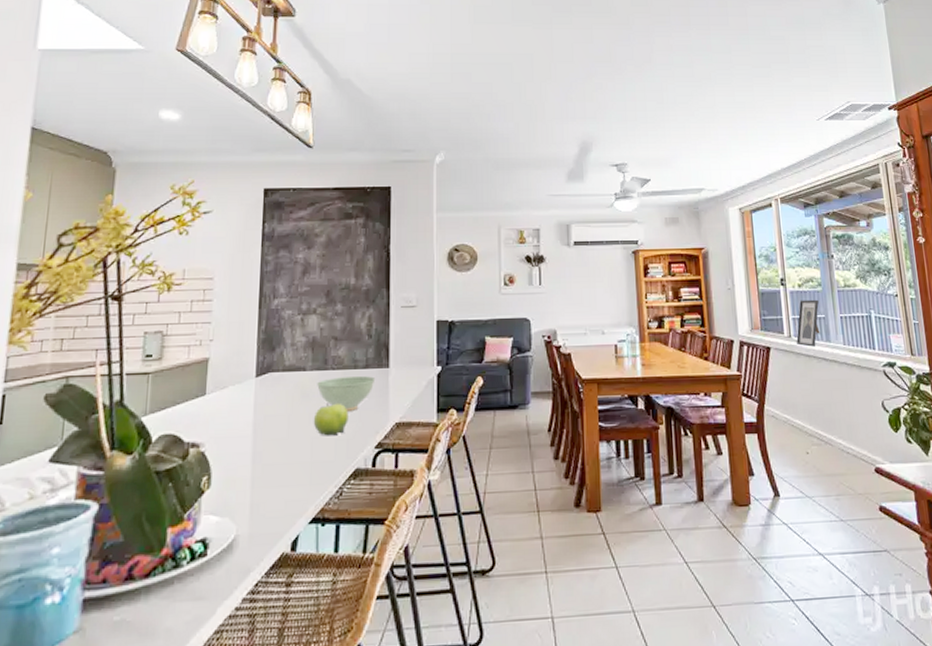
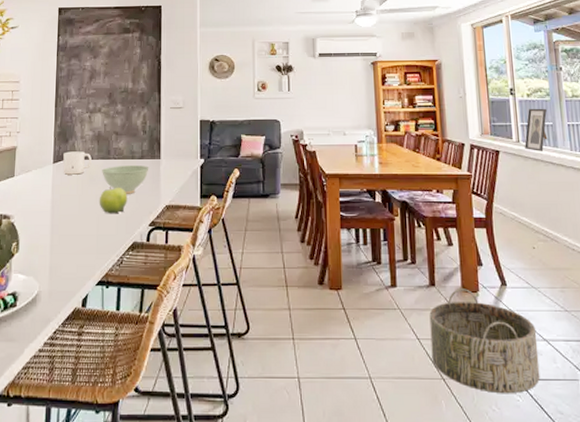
mug: none [268,361,304,390] -> present [63,151,92,175]
basket: none [698,502,816,618] -> present [429,289,540,393]

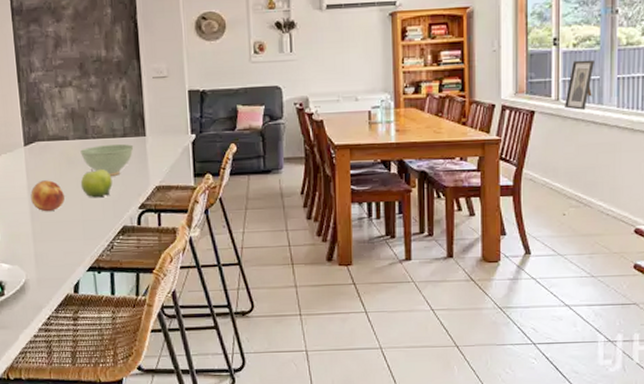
fruit: none [53,196,84,226] -> present [30,180,66,212]
mug: present [63,151,92,175] -> none [34,131,68,158]
basket: present [429,289,540,393] -> none [445,259,559,357]

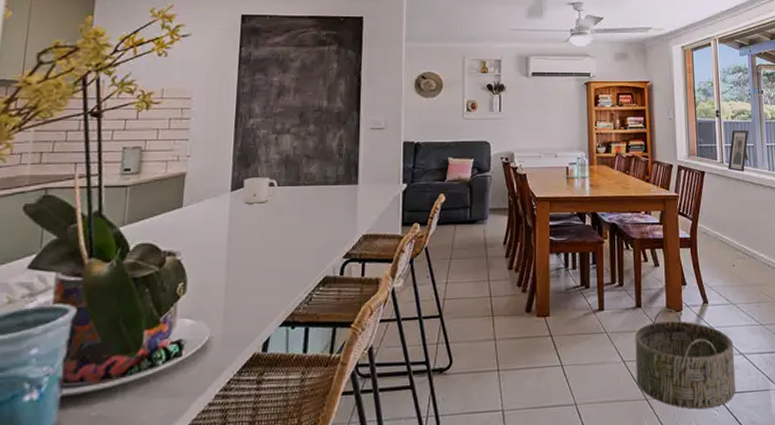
fruit: present [30,180,66,212] -> none [229,227,267,261]
mug: none [34,131,68,158] -> present [243,177,278,204]
bowl: present [80,144,134,176] -> none [289,192,345,224]
fruit: present [80,168,113,198] -> none [285,216,319,247]
basket: none [445,259,559,357] -> present [635,308,736,409]

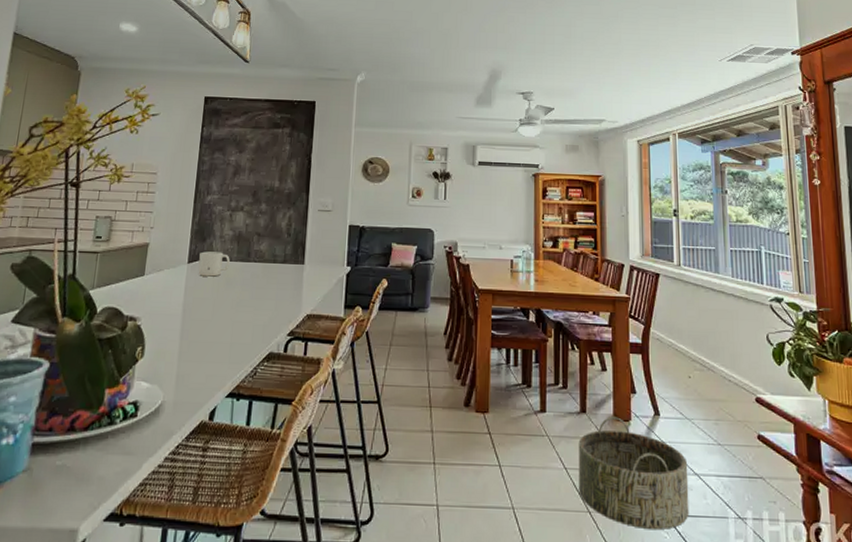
picture frame: present [728,130,749,172] -> none [685,231,710,277]

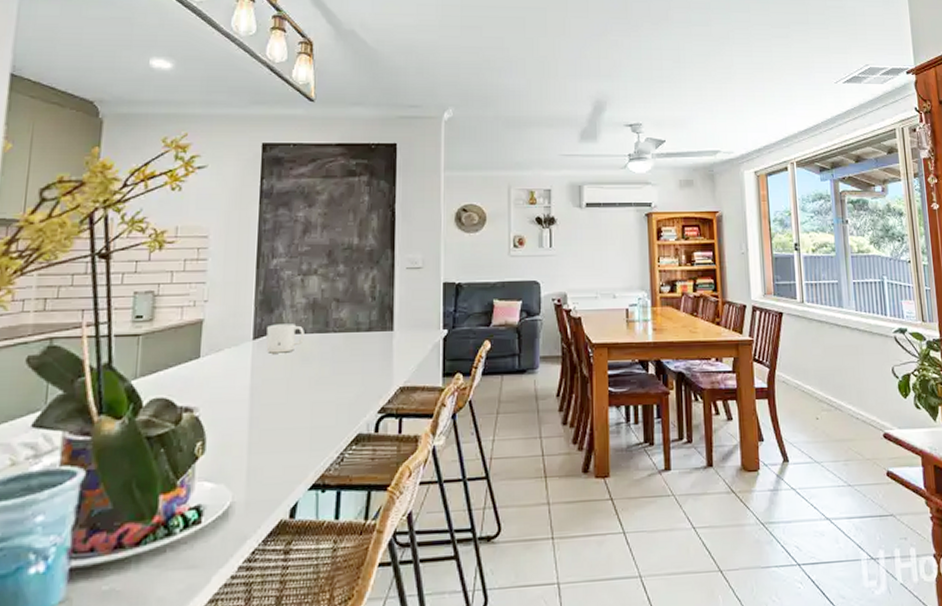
basket: present [578,417,689,529] -> none [706,467,822,582]

